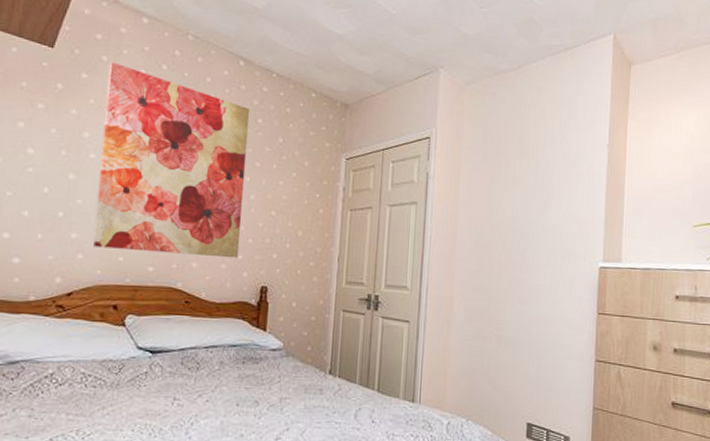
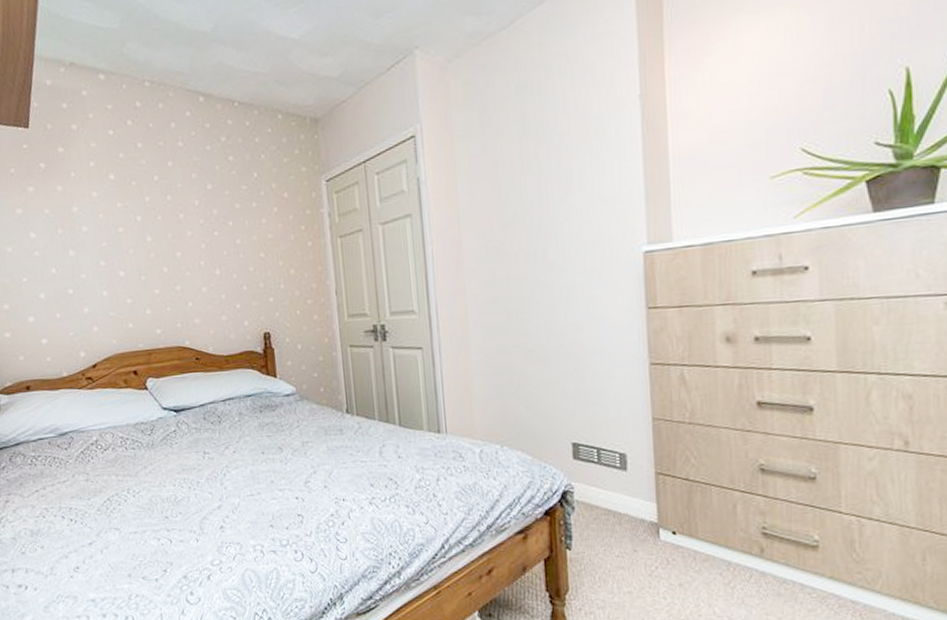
wall art: present [93,62,250,259] -> none [79,129,237,318]

